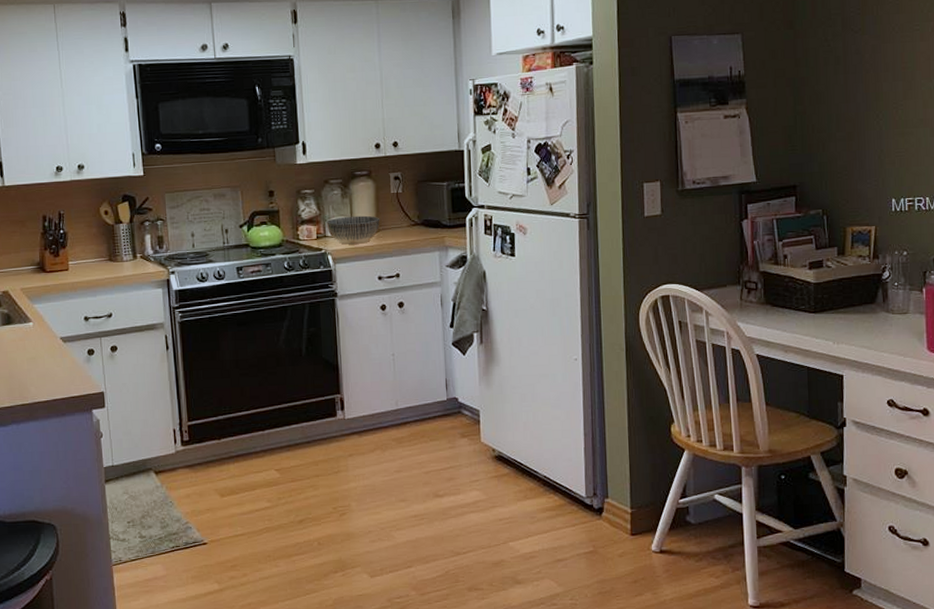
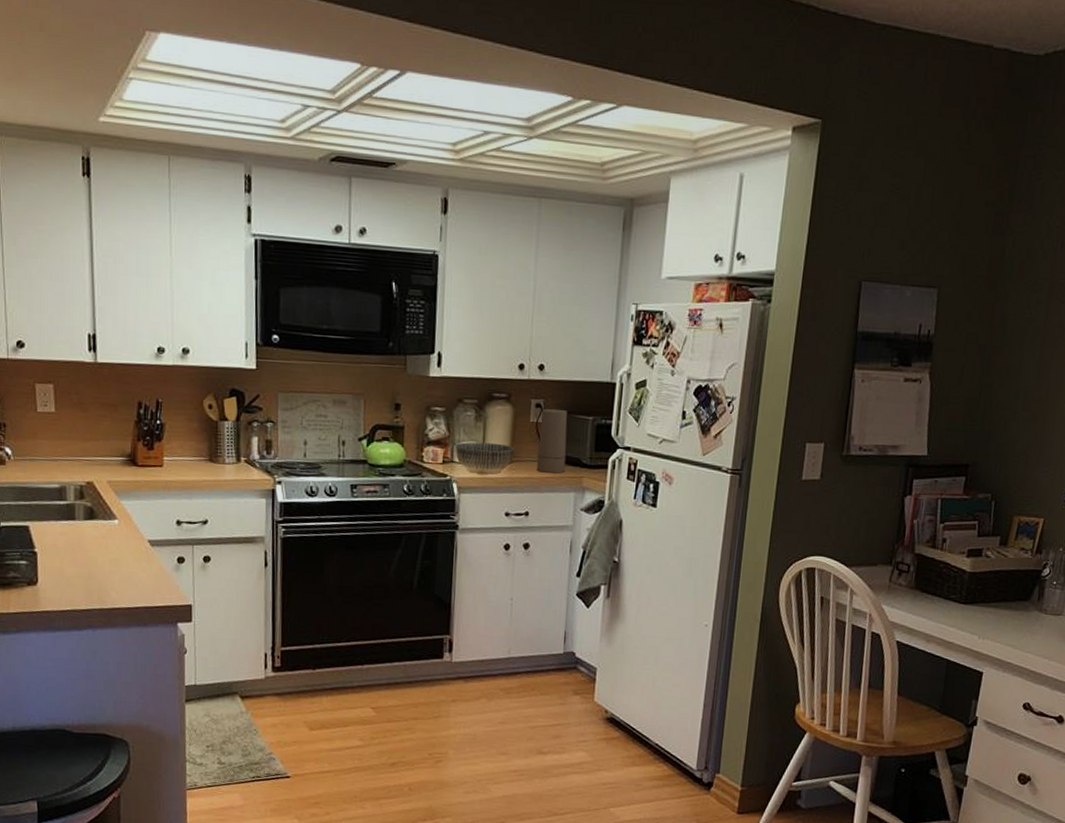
canister: none [400,179,428,238] -> present [537,408,568,474]

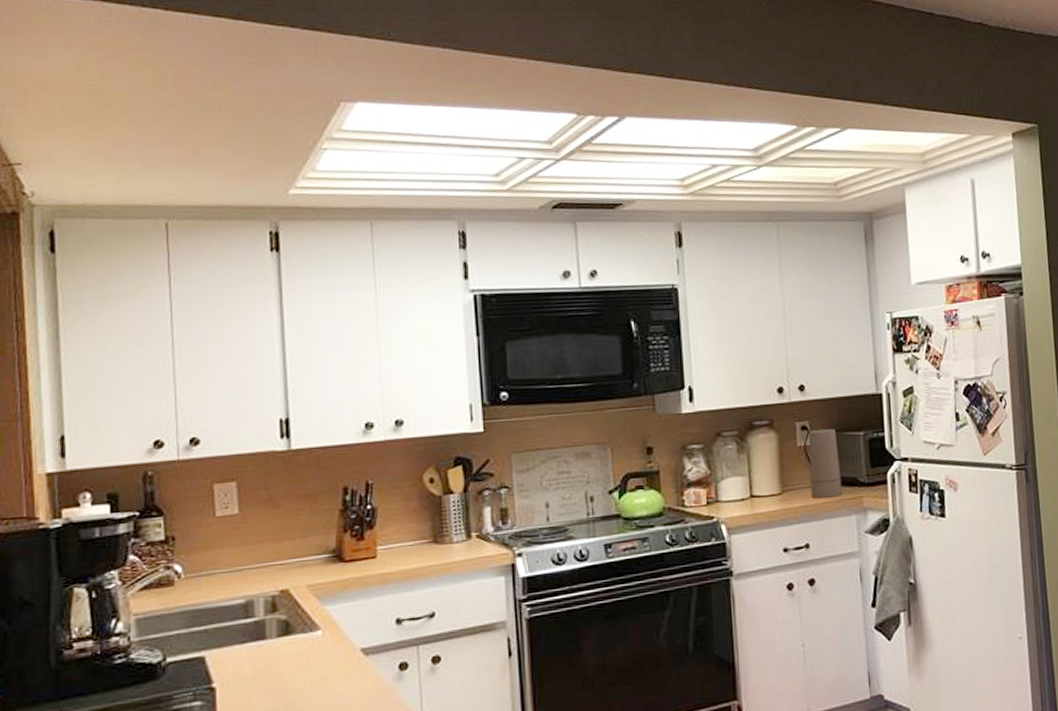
bowl: present [455,442,515,474] -> none [719,474,785,511]

